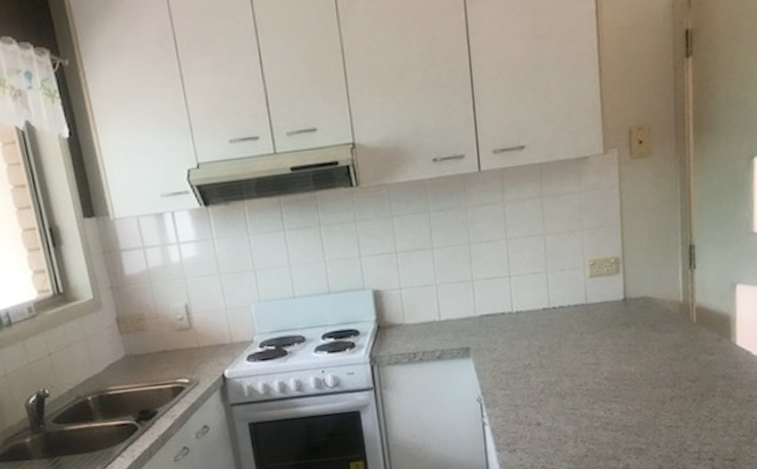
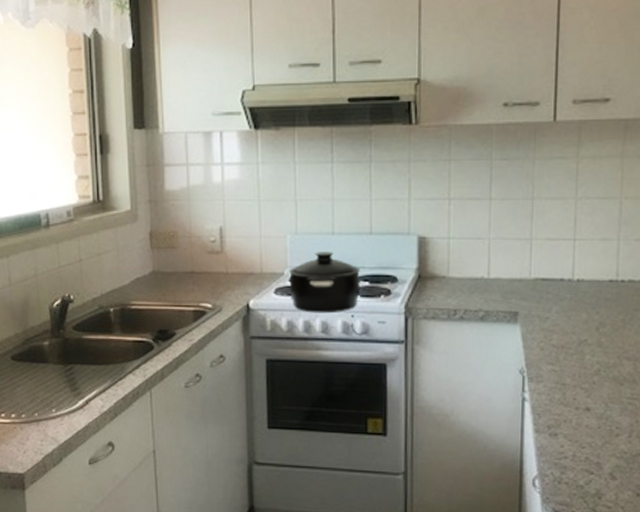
saucepan: none [258,314,327,375] -> present [289,252,360,314]

